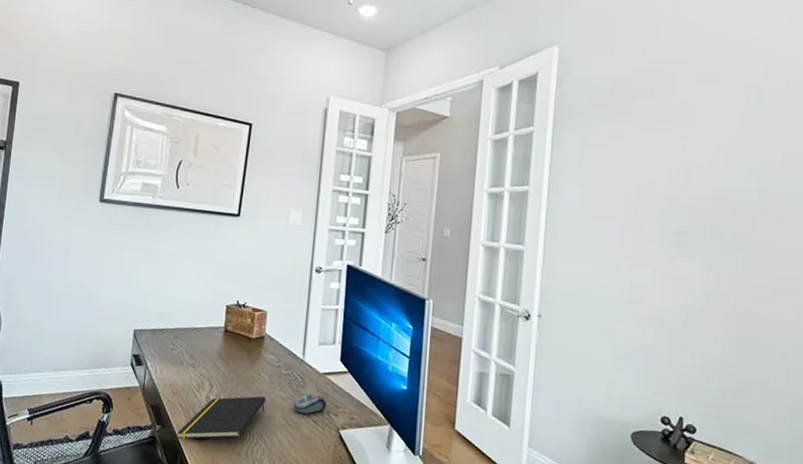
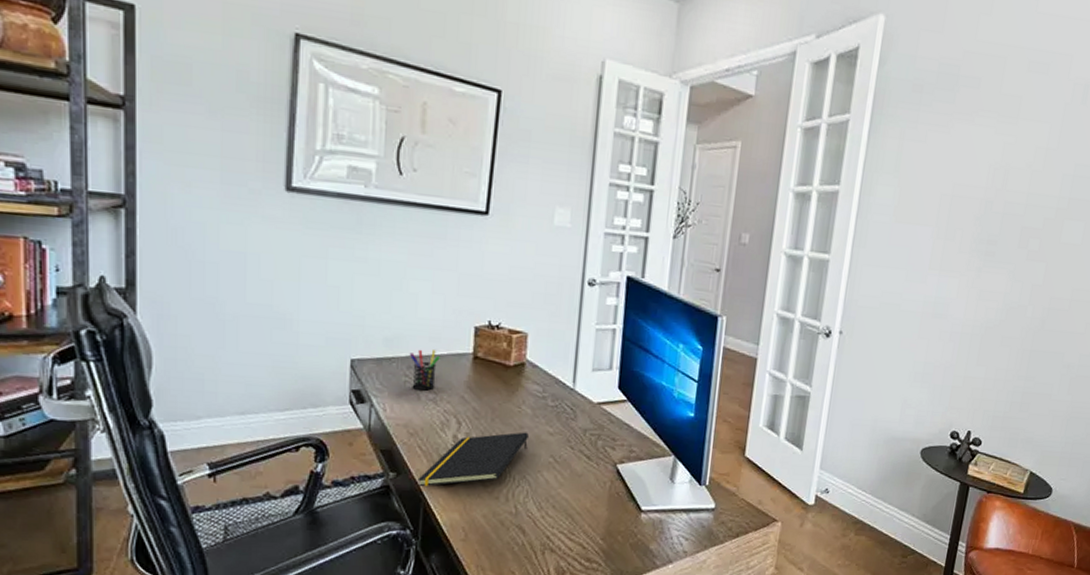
pen holder: none [176,322,199,357] -> present [409,349,440,391]
computer mouse: present [293,393,327,415] -> none [562,426,602,450]

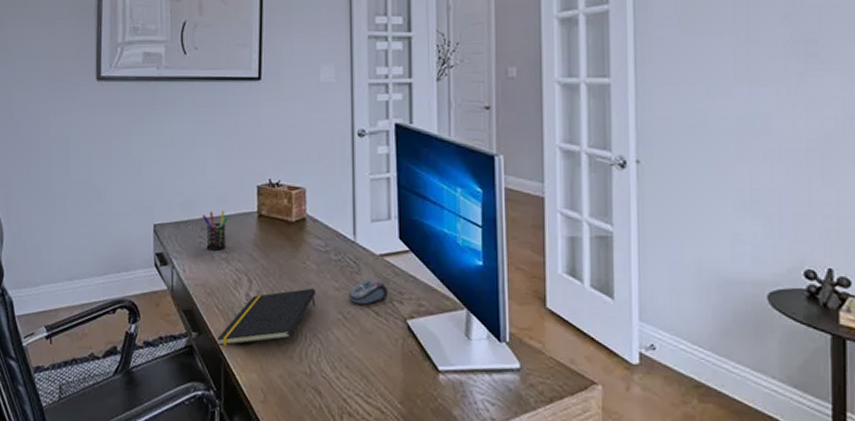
computer mouse: none [562,426,602,450] -> present [349,280,388,305]

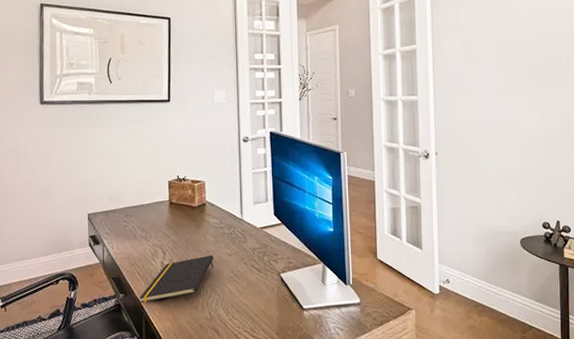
pen holder: present [202,211,229,250] -> none [126,201,147,231]
computer mouse: present [349,280,388,305] -> none [238,246,267,265]

